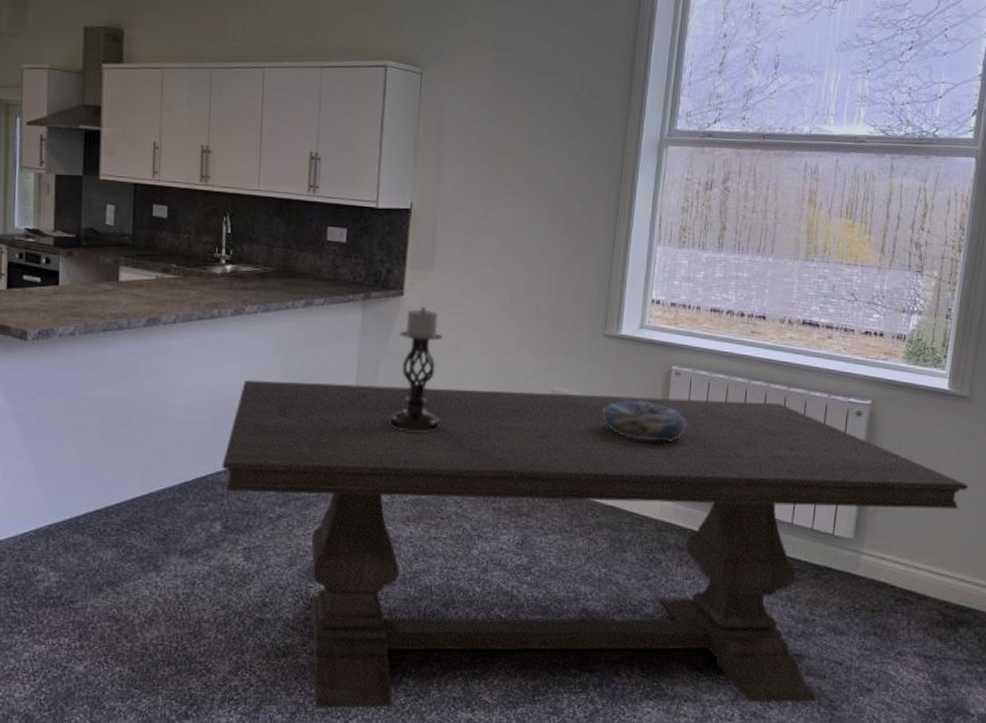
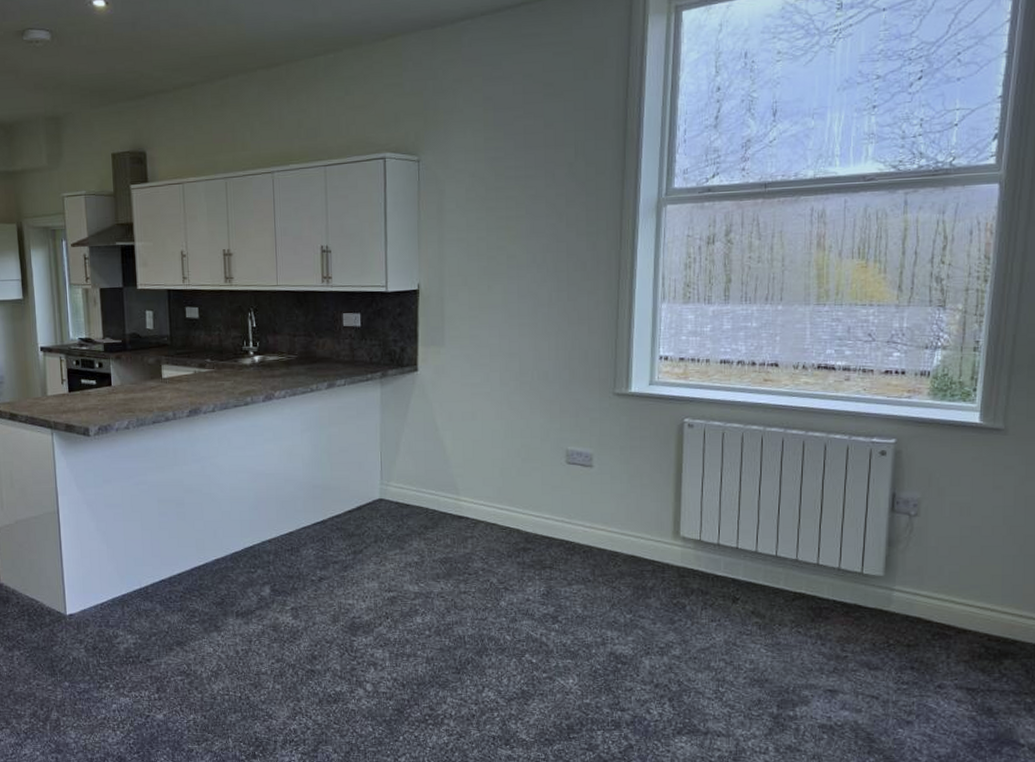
dining table: present [222,381,968,708] -> none [266,447,1007,747]
candle holder: present [389,306,443,433] -> none [413,379,461,497]
decorative bowl: present [603,400,687,442] -> none [617,454,703,492]

